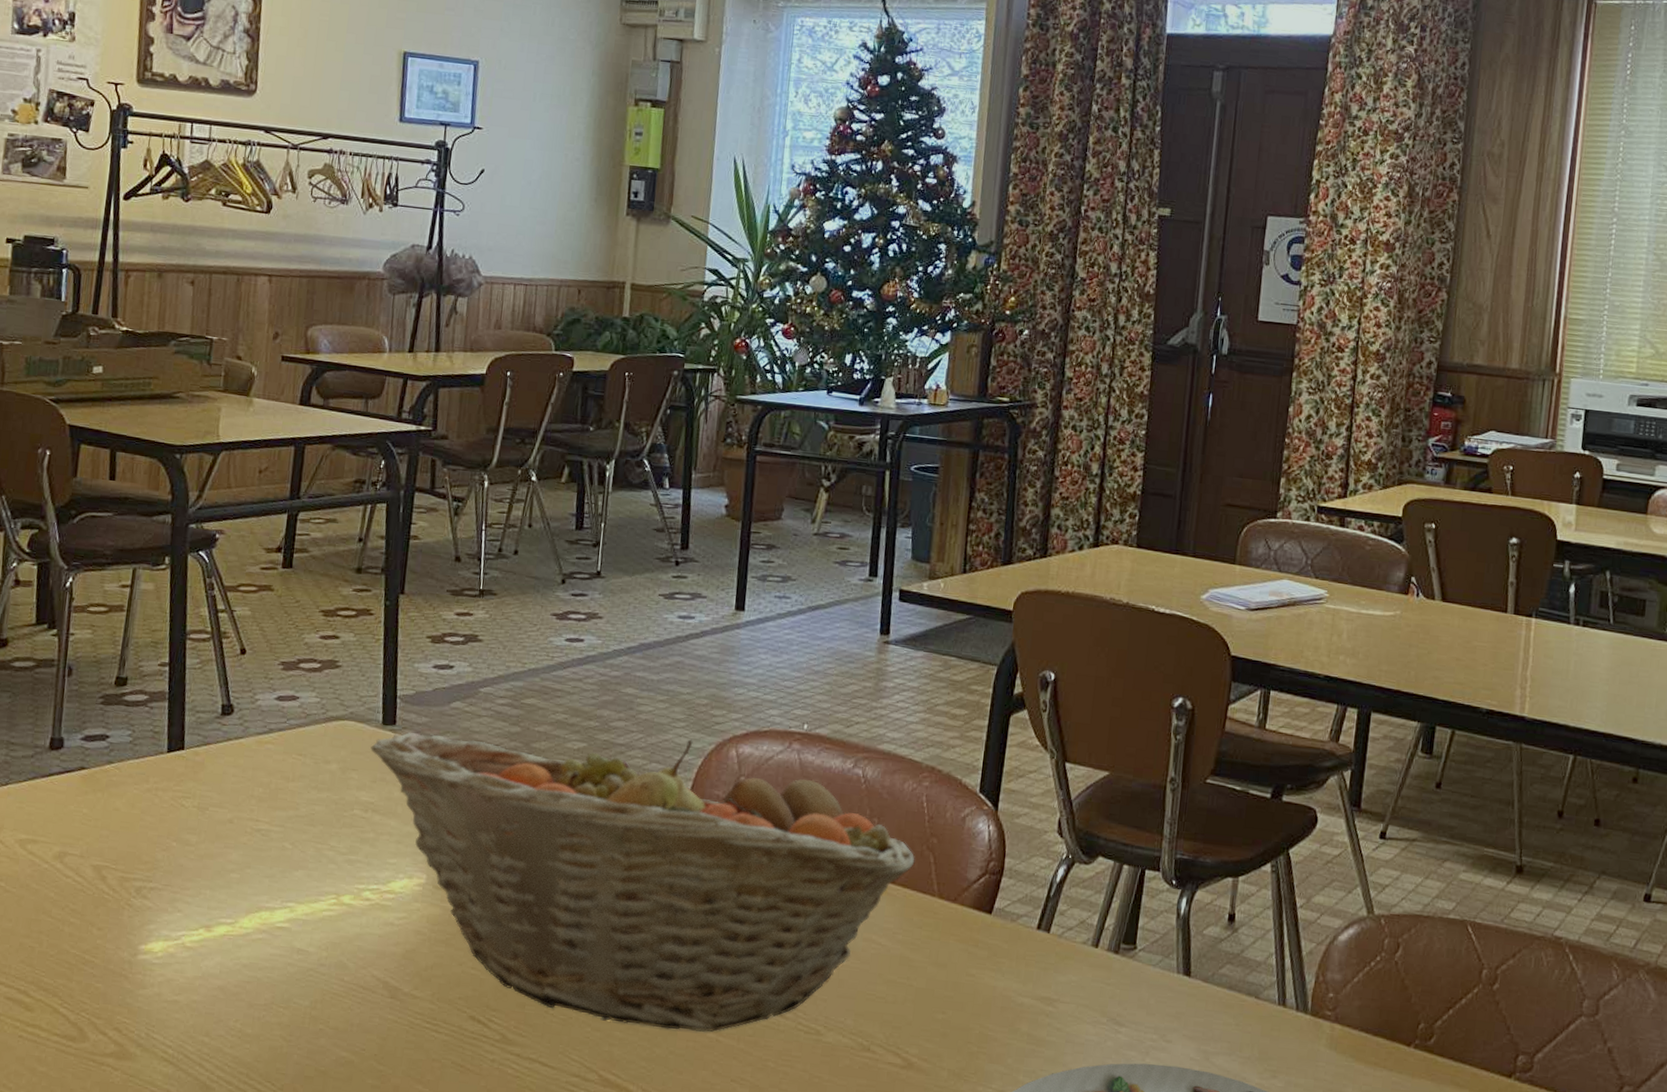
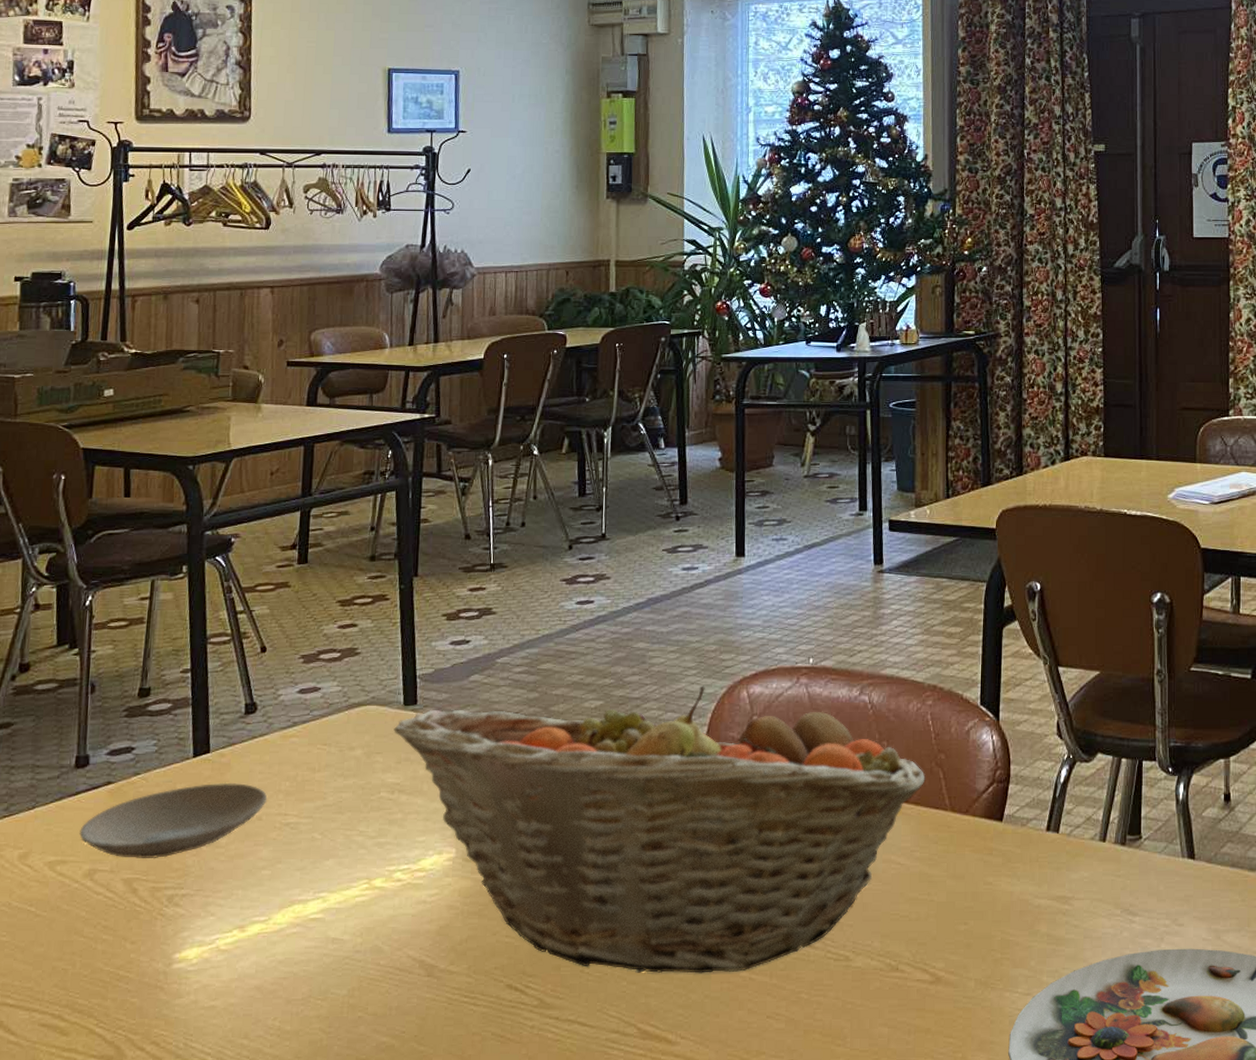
plate: none [51,780,240,849] -> present [79,782,268,859]

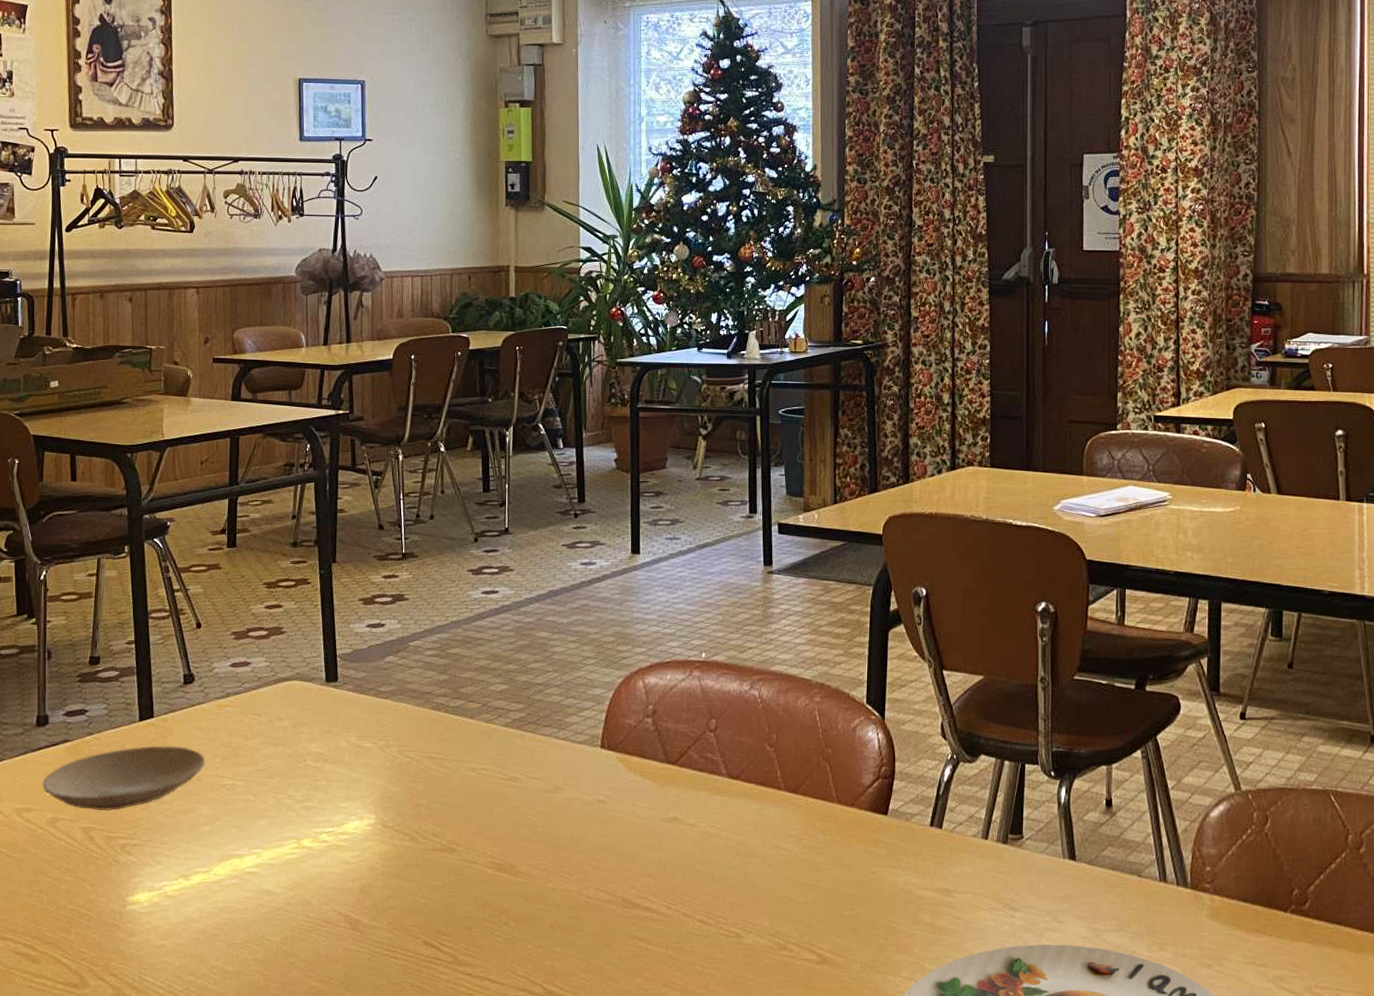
fruit basket: present [394,685,926,973] -> none [317,674,813,942]

